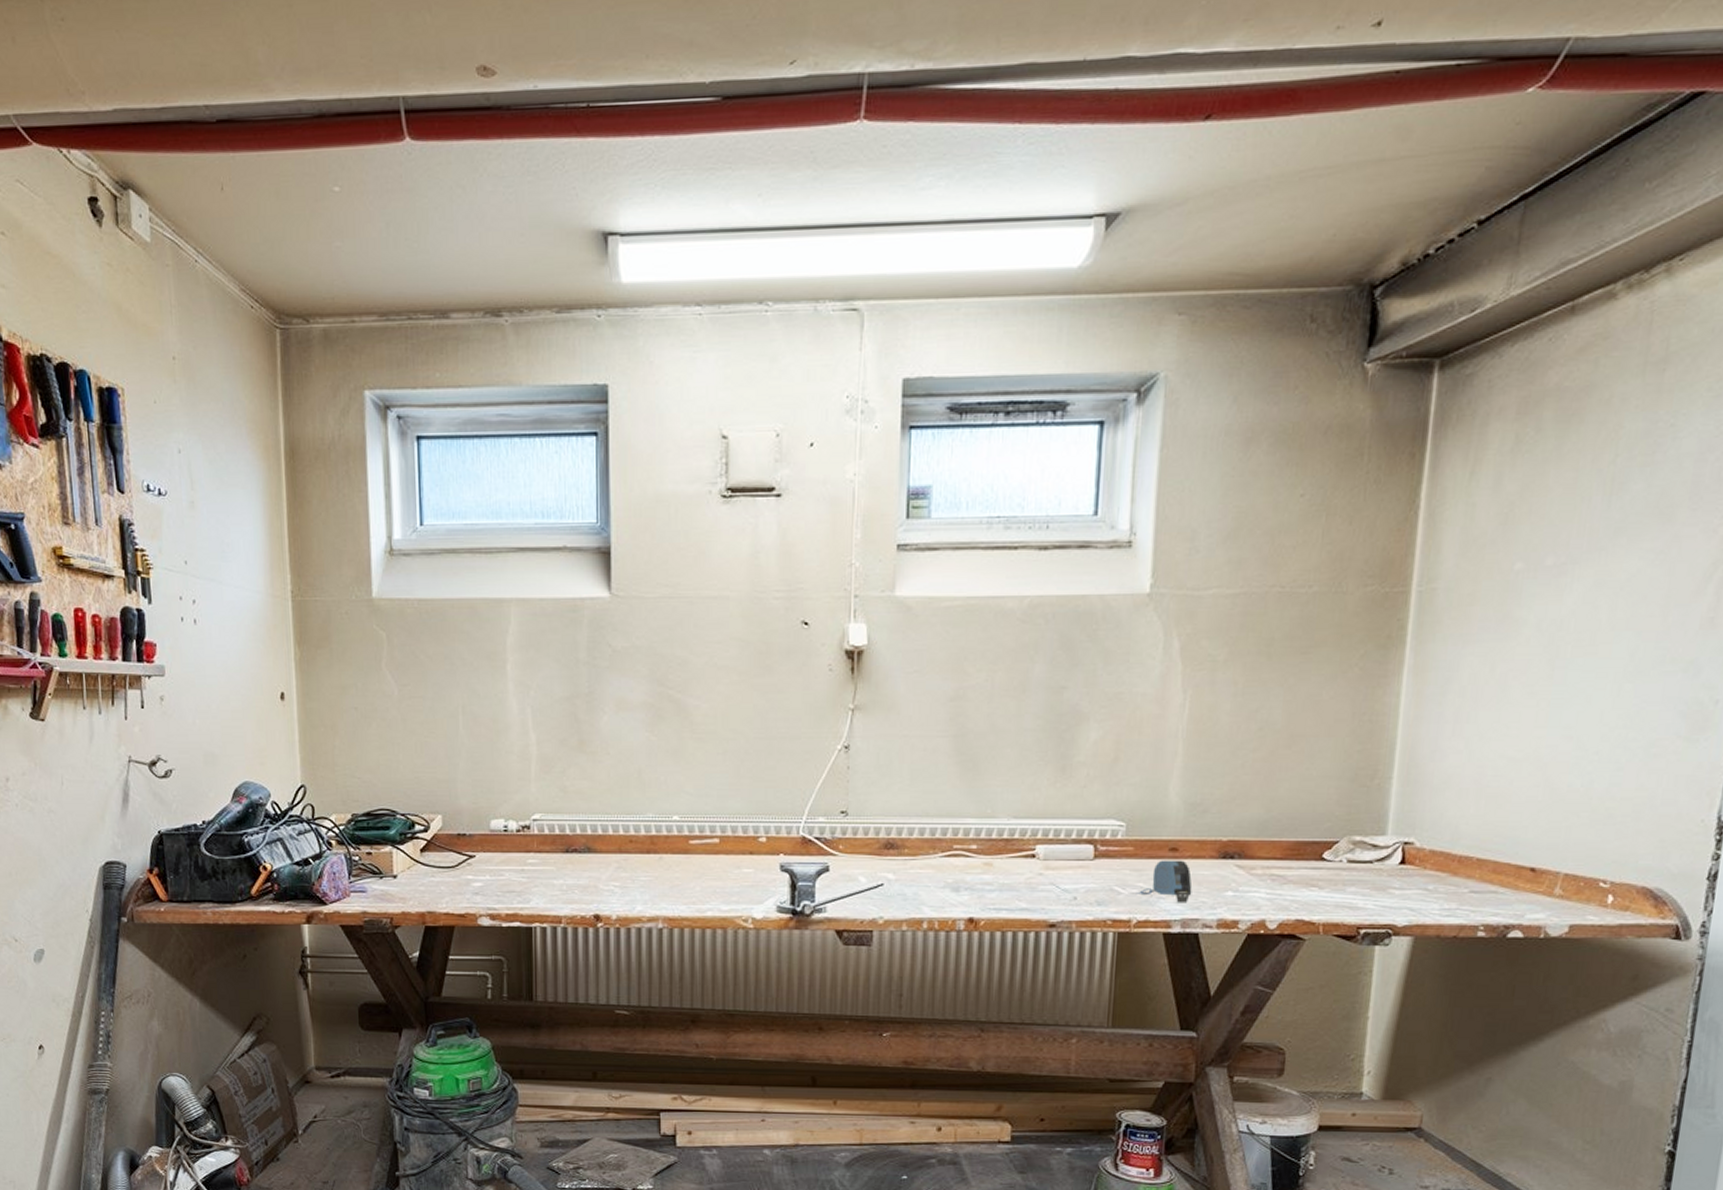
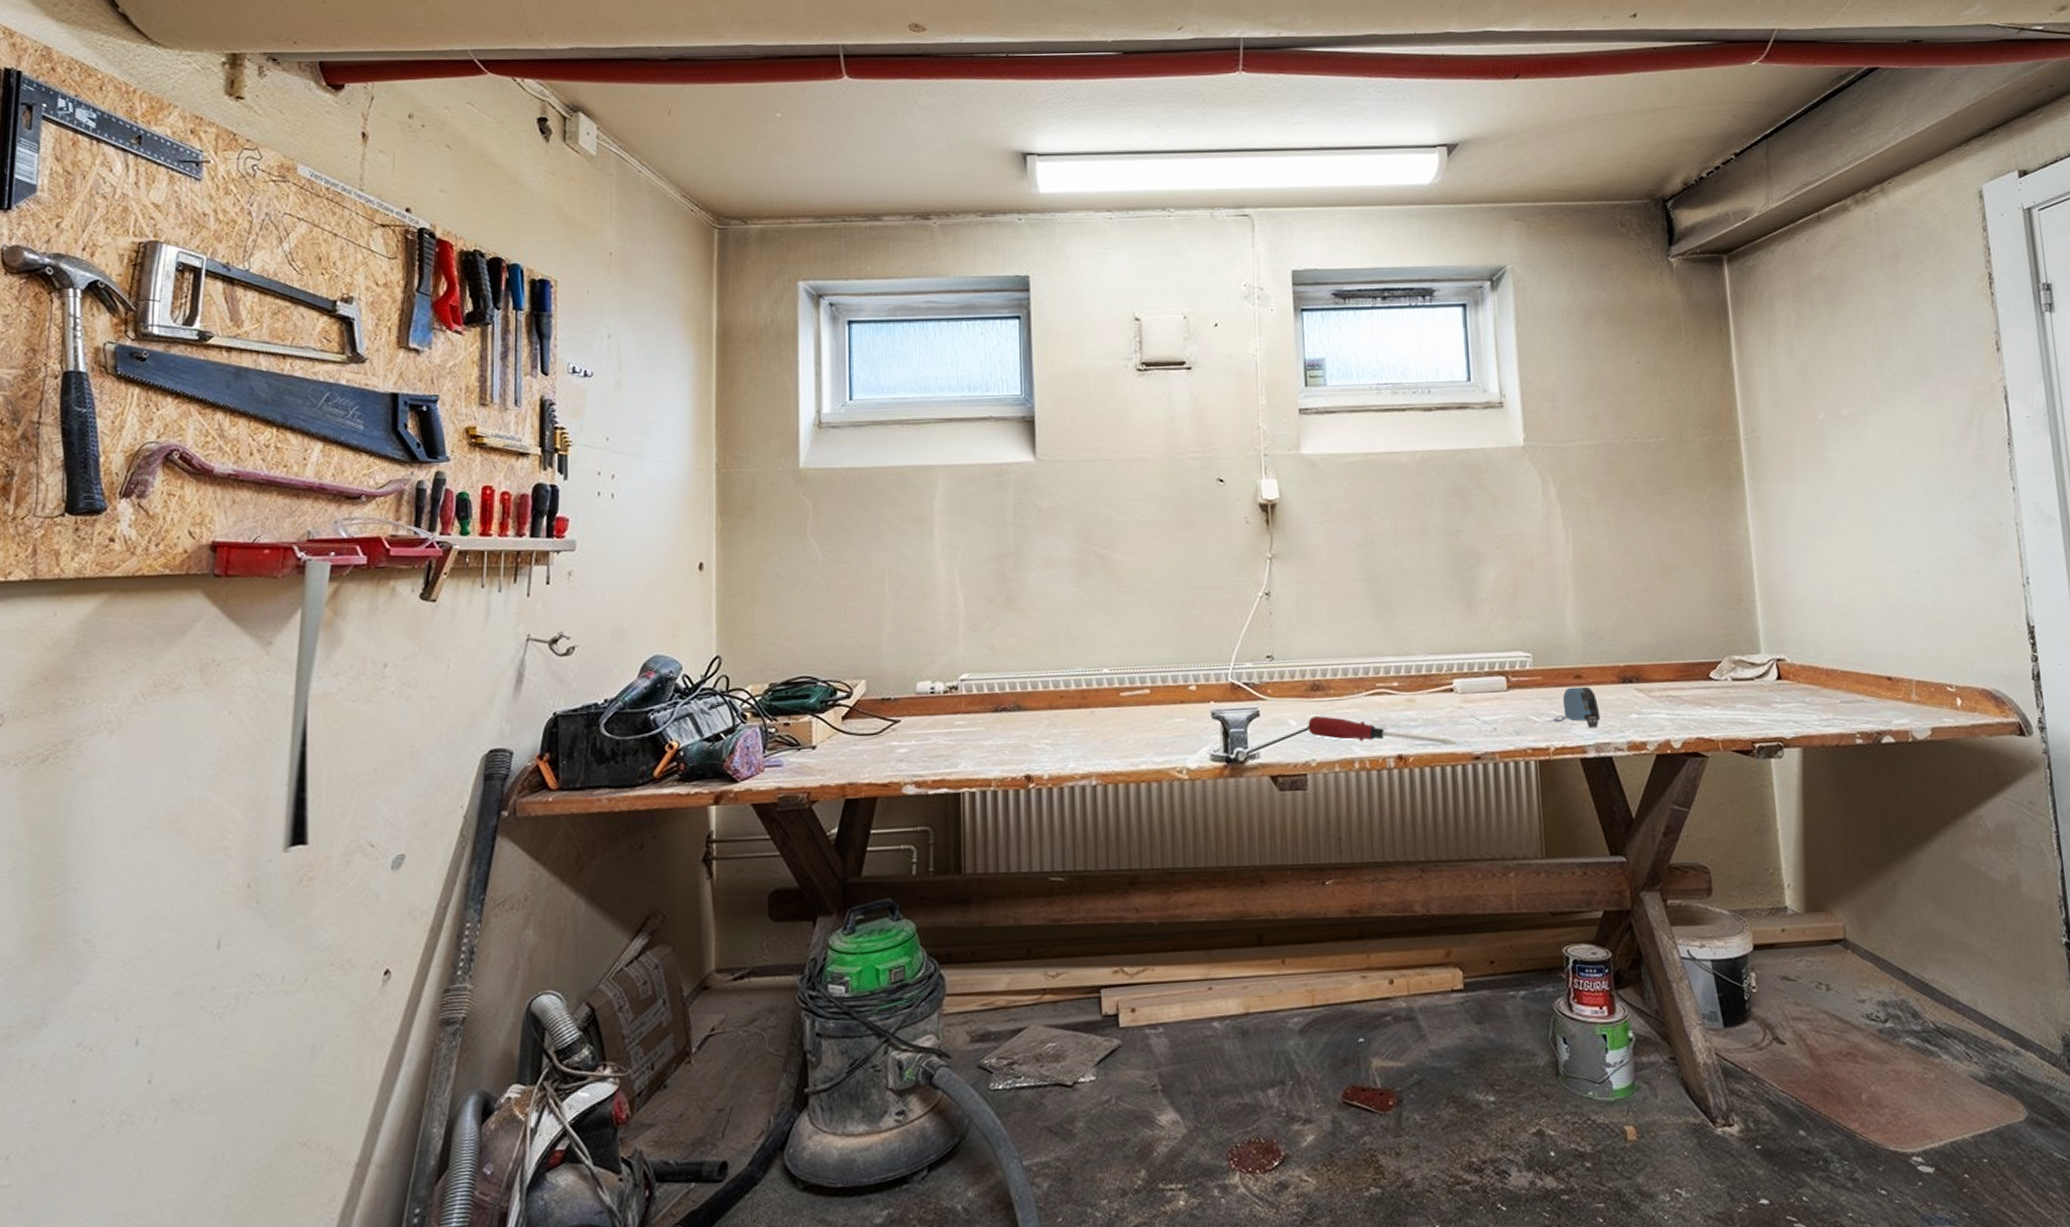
screwdriver: none [878,875,1032,911] -> present [1308,716,1457,745]

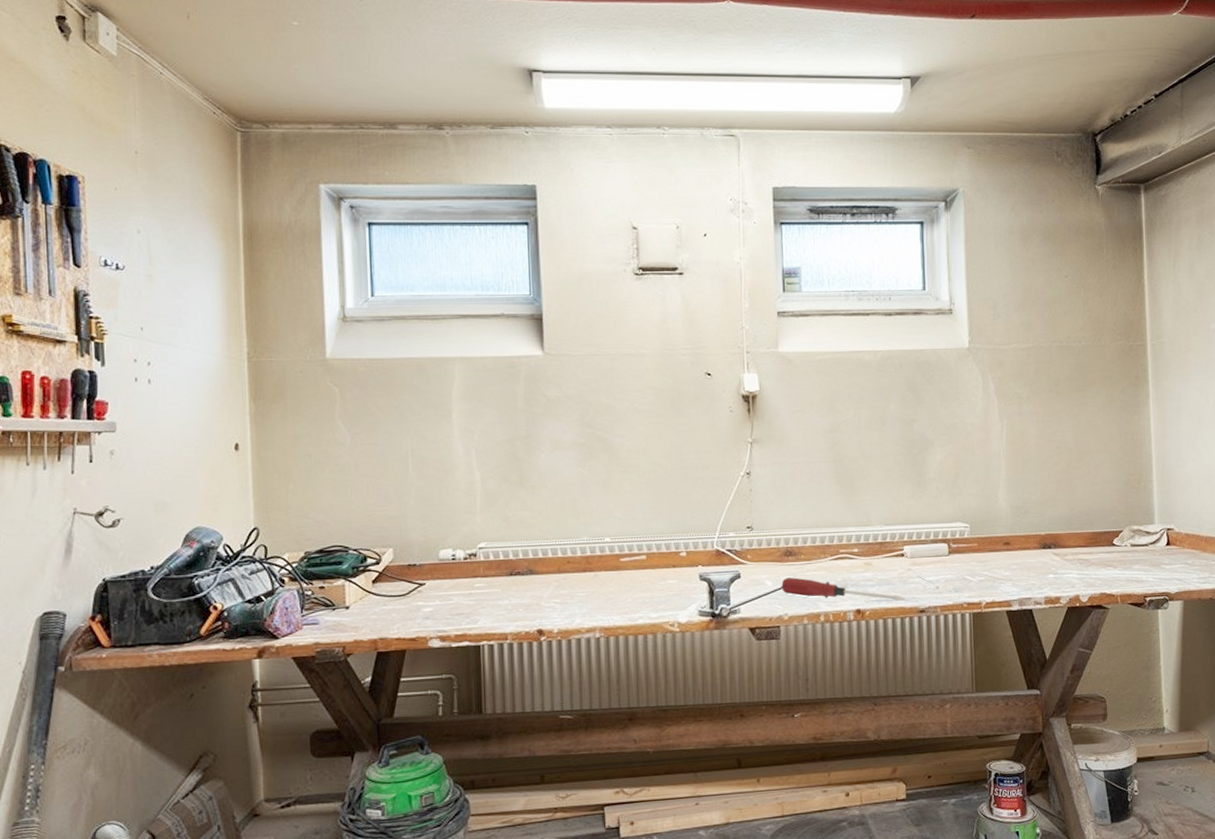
tape measure: present [1550,686,1601,729] -> none [982,551,1024,586]

